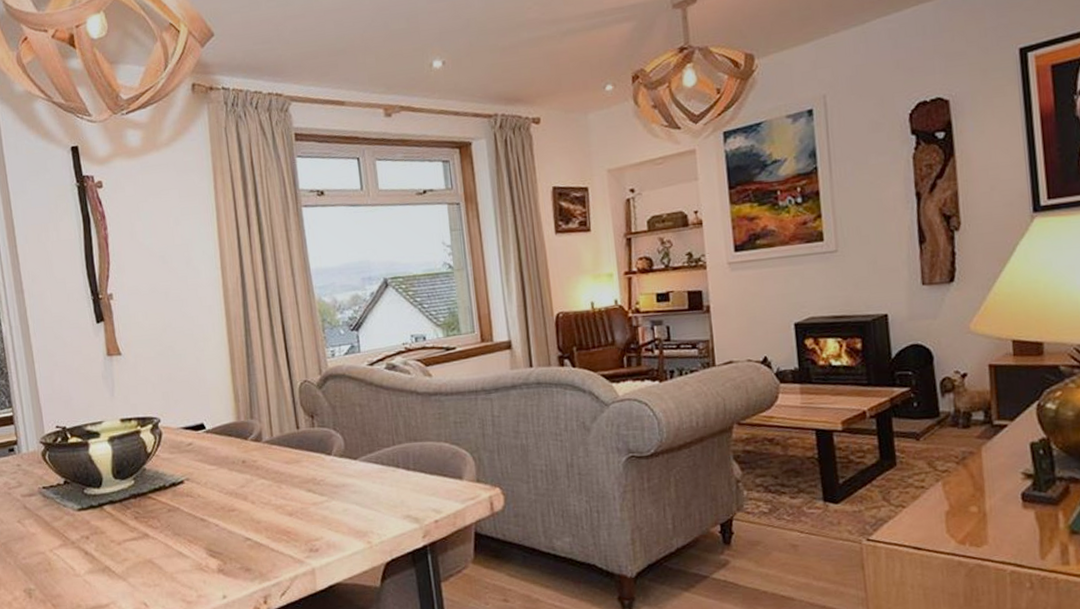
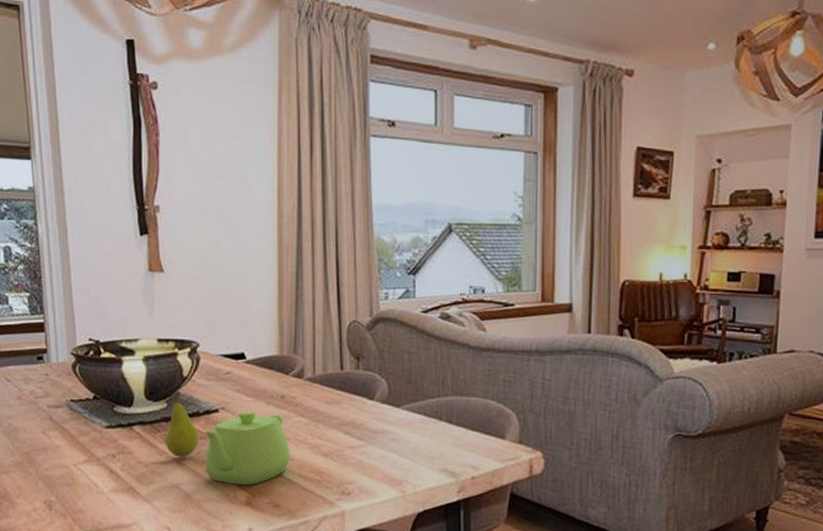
fruit: none [135,471,168,532] -> present [165,394,199,457]
teapot: none [171,479,257,553] -> present [203,411,290,485]

